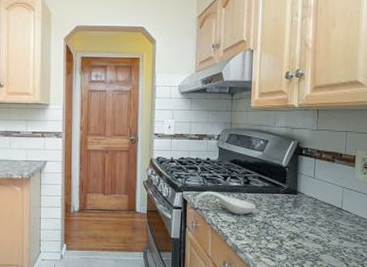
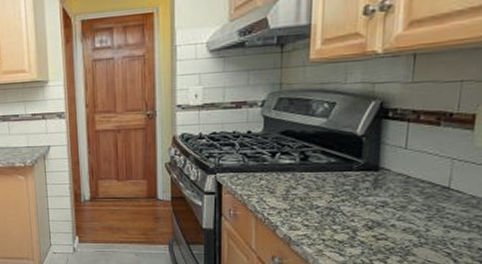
spoon rest: present [194,191,256,215] -> none [231,171,318,199]

